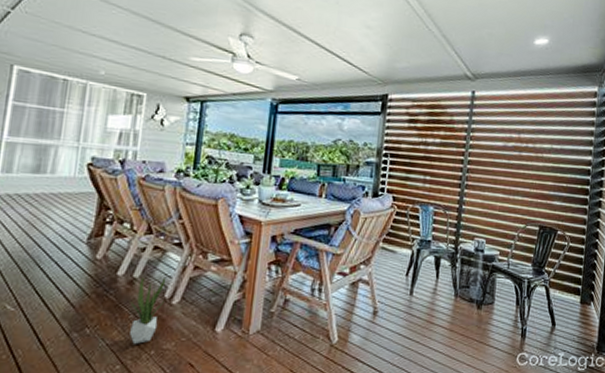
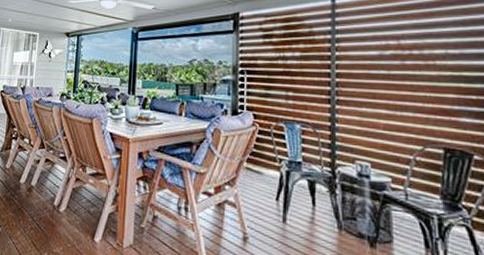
potted plant: present [130,277,165,344] -> none [29,186,54,245]

